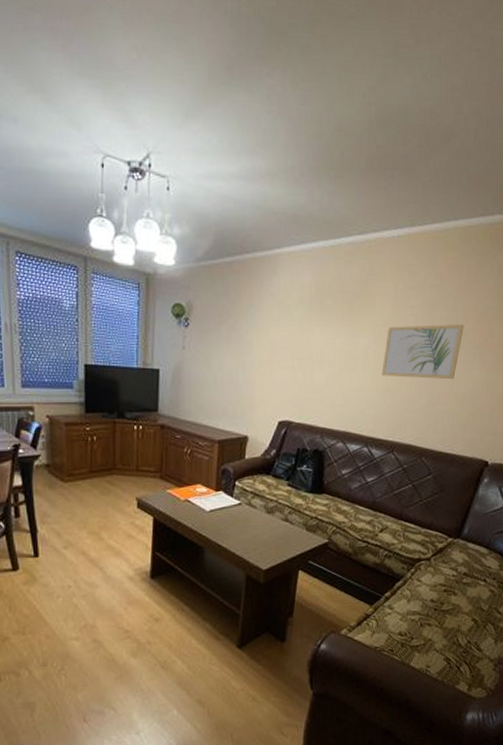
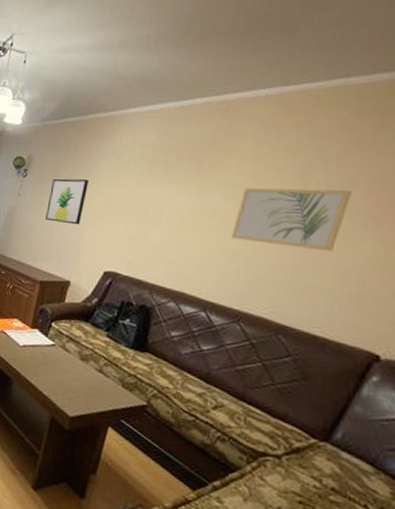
wall art: none [215,327,253,376] -> present [46,178,89,225]

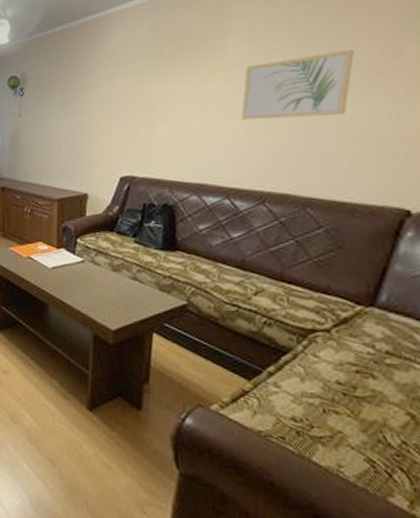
wall art: present [46,178,89,225] -> none [50,87,88,137]

